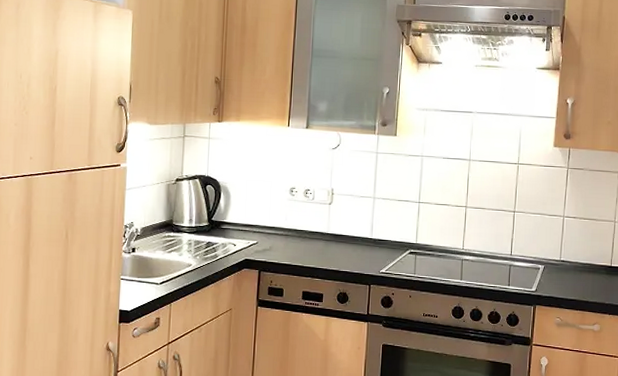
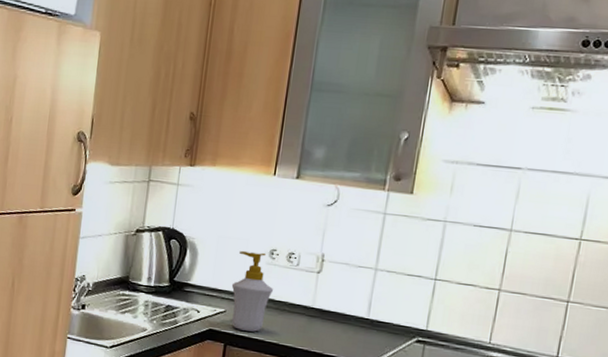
soap bottle: none [261,191,295,258] -> present [231,251,273,332]

